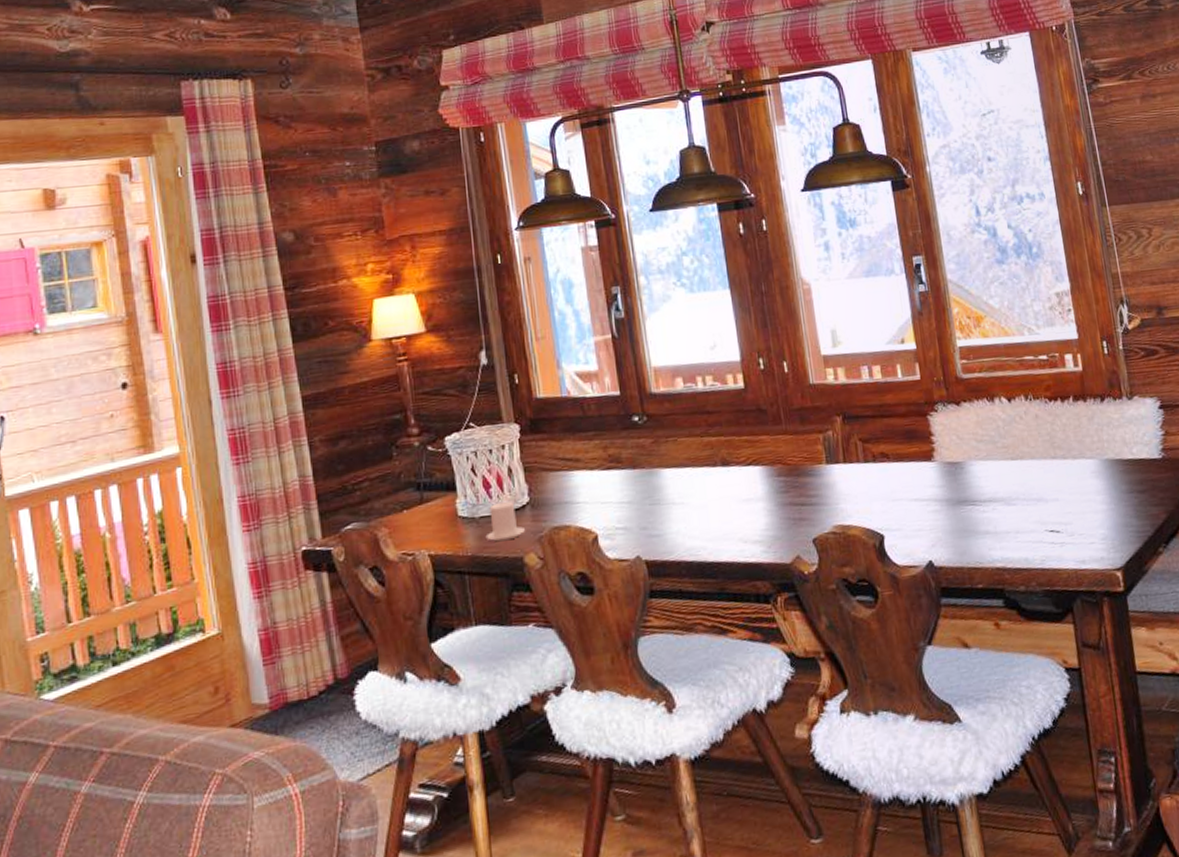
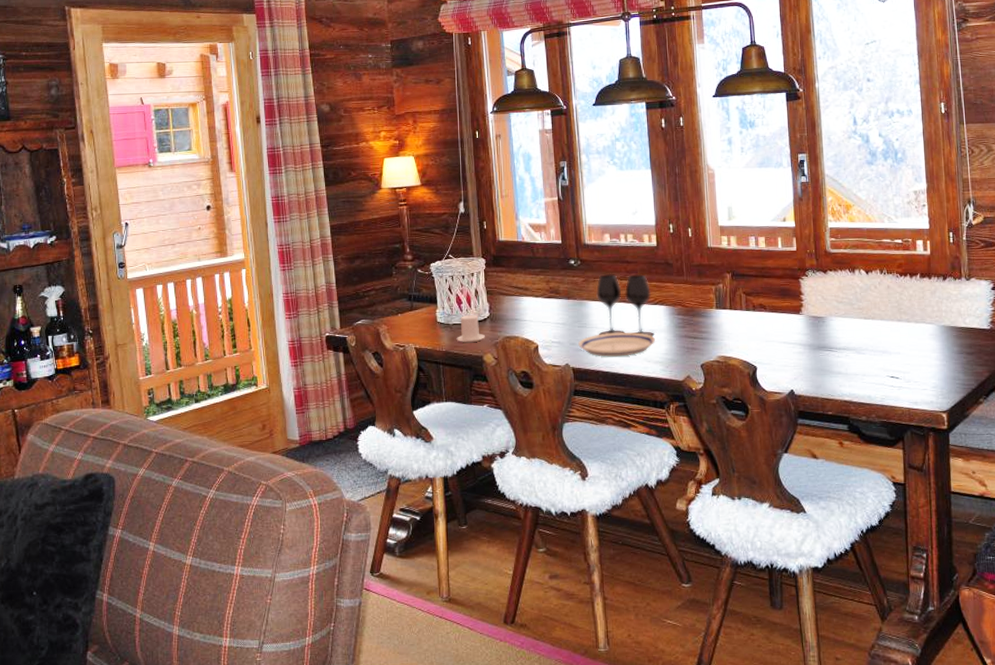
plate: none [651,504,753,542] -> present [578,332,656,357]
wine glass: none [669,427,750,513] -> present [596,273,655,336]

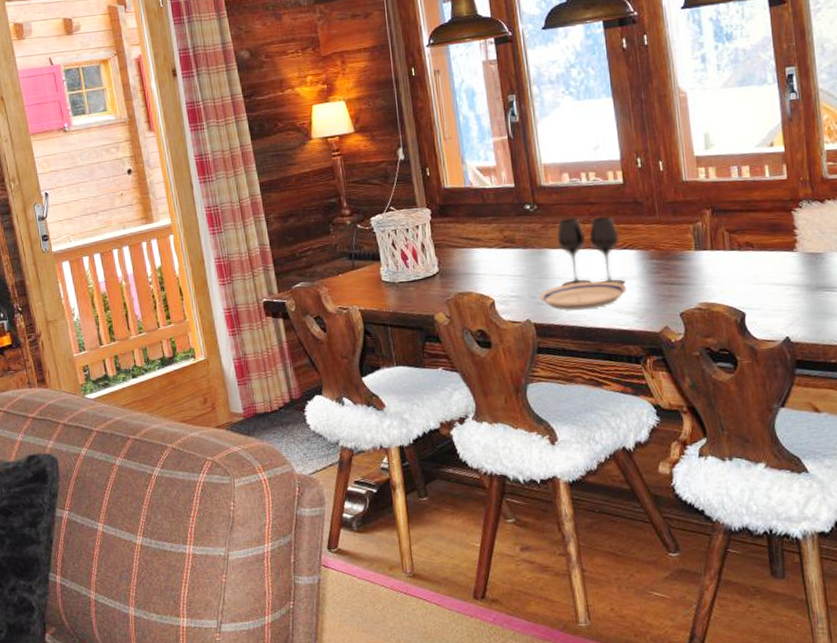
candle: present [456,315,486,343] -> none [404,271,436,302]

